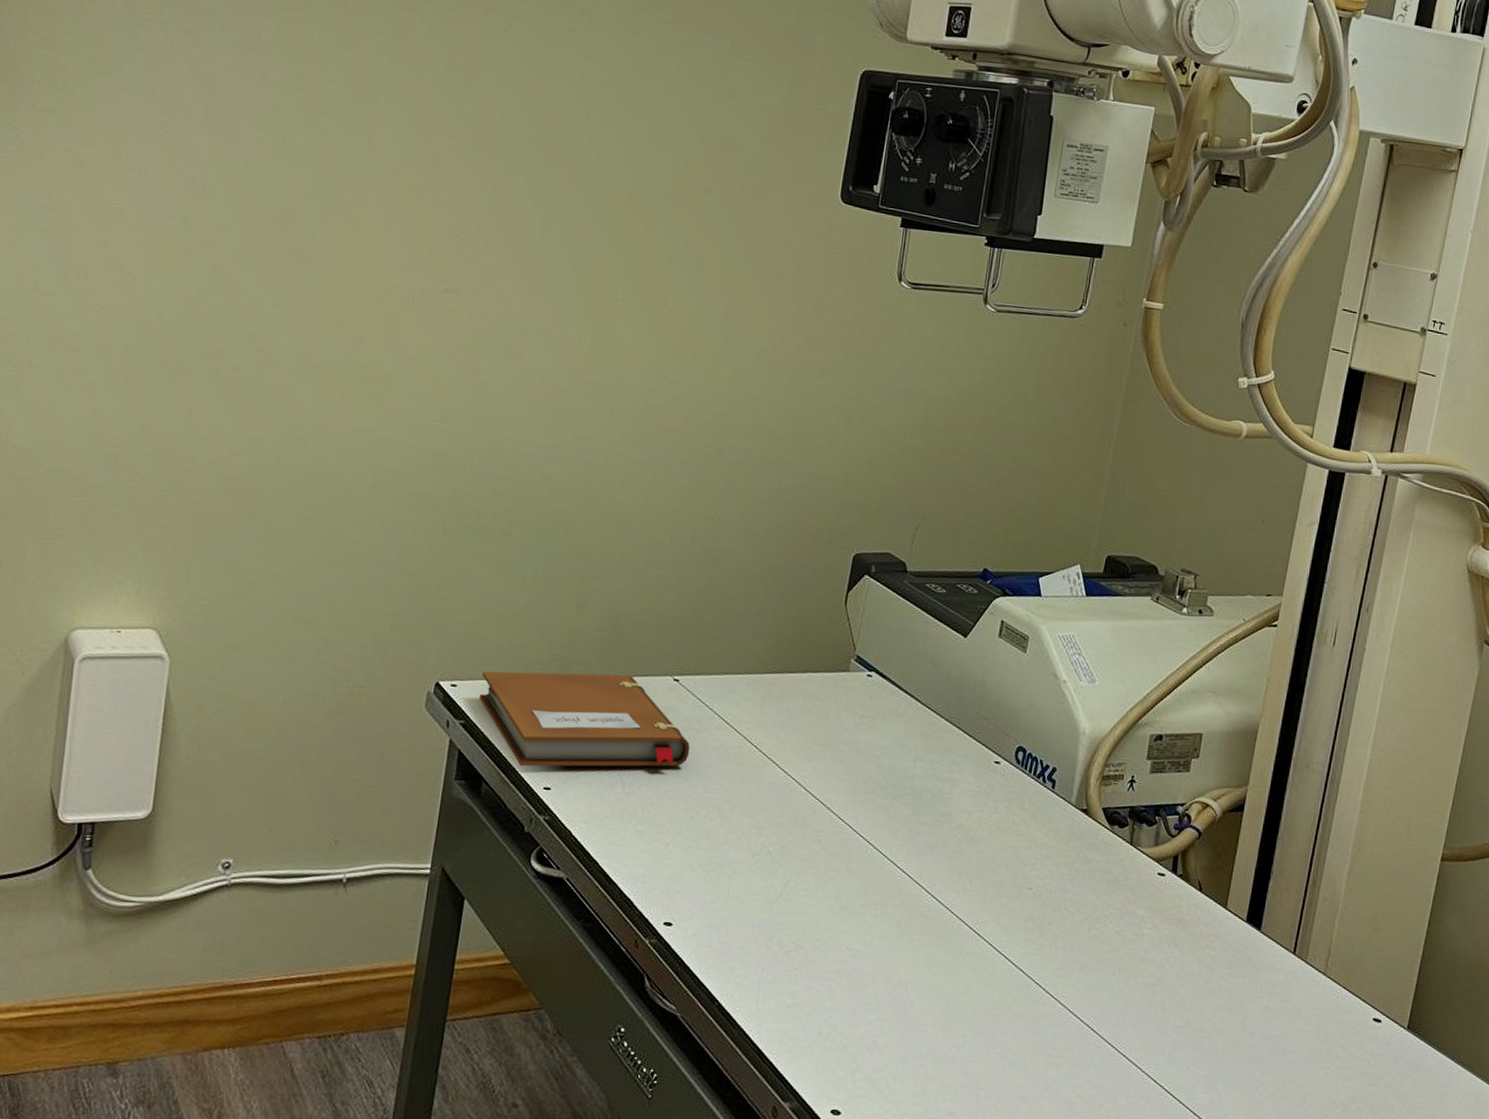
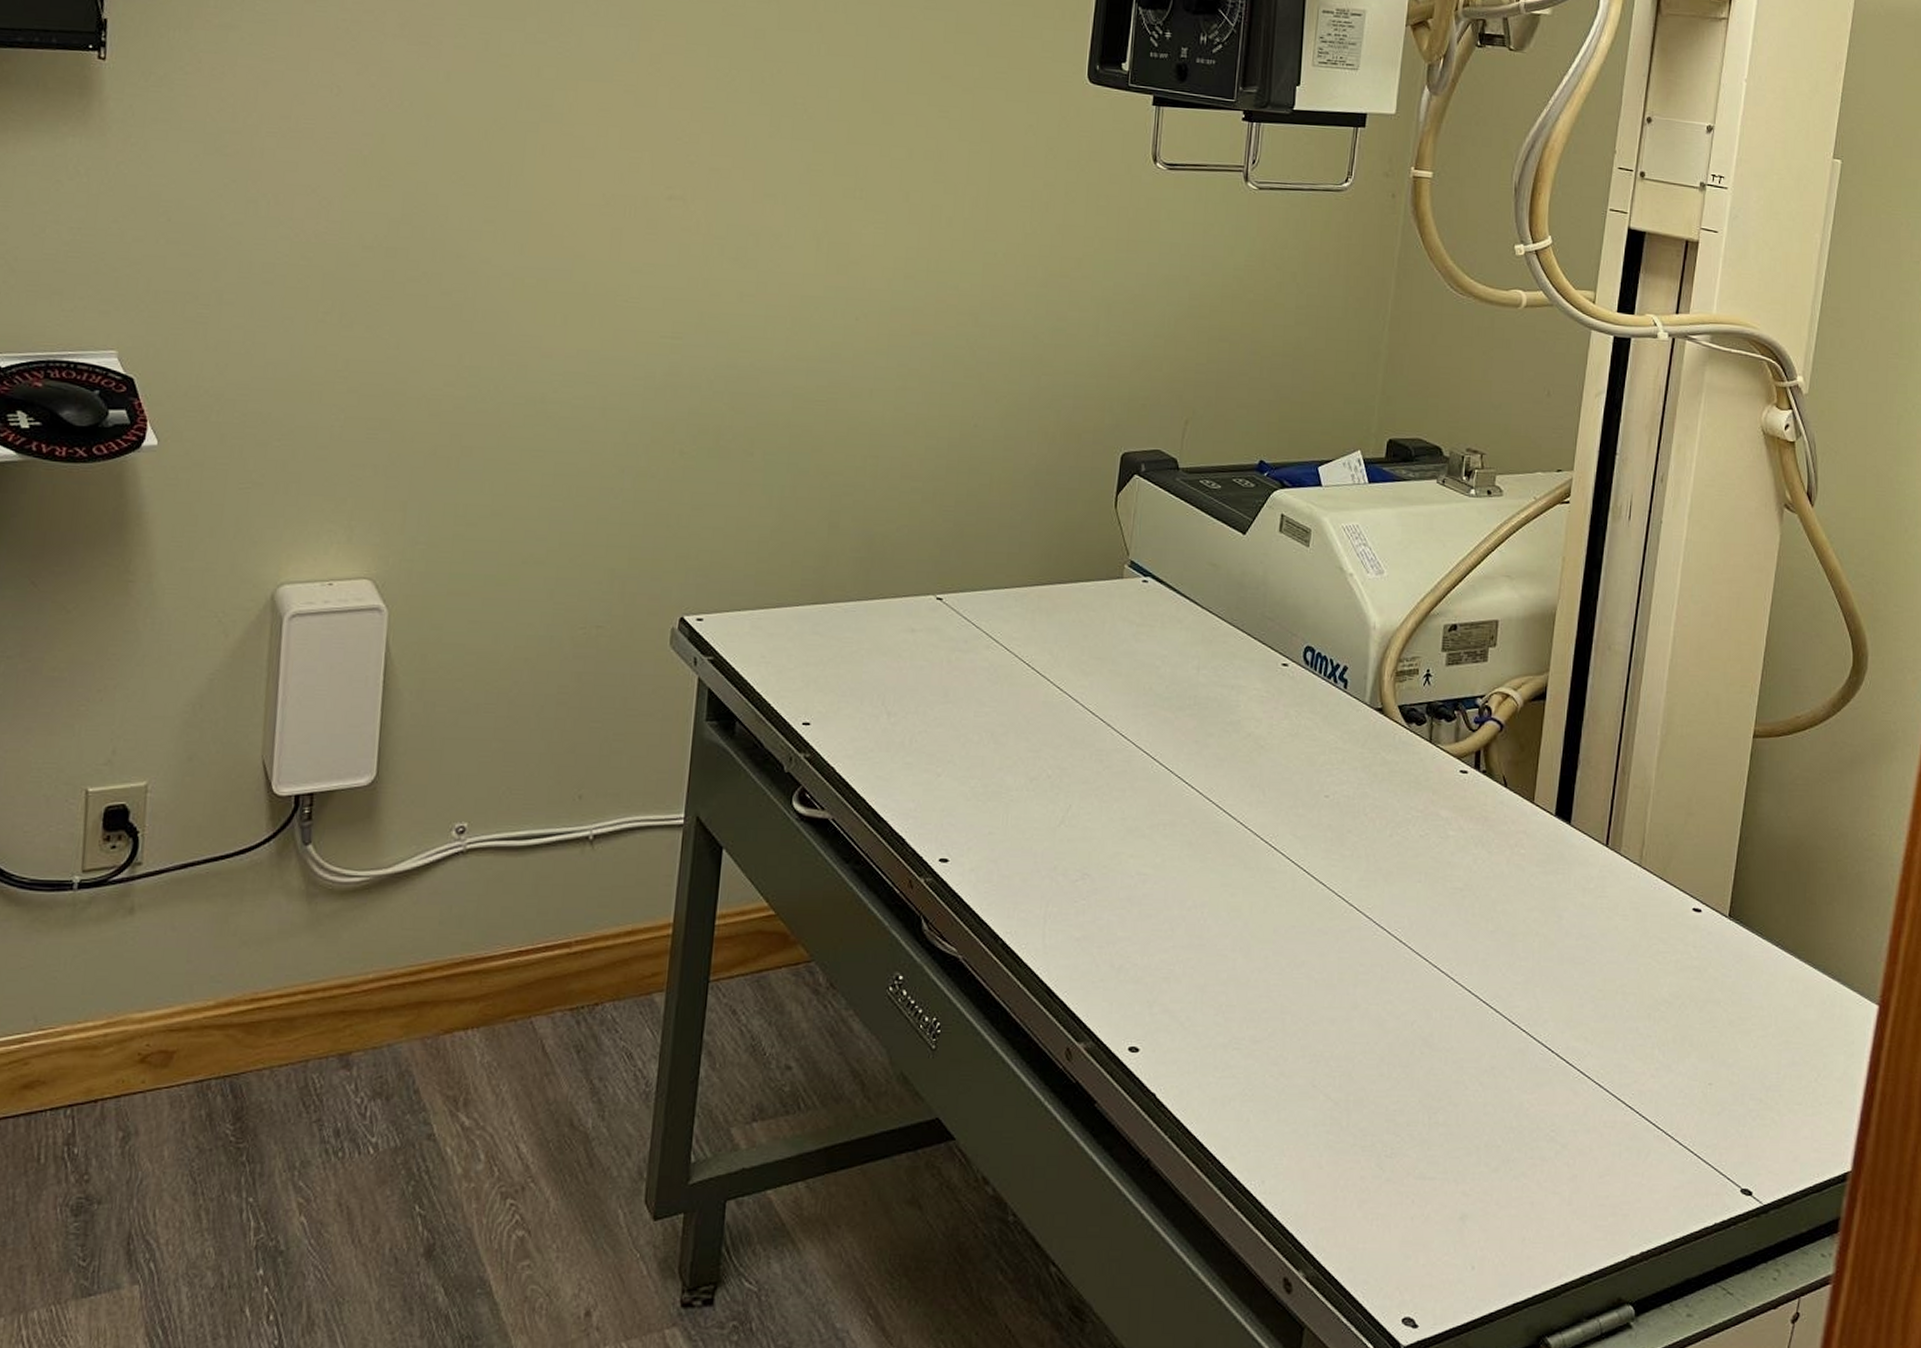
notebook: present [478,671,690,767] -> none [727,596,958,702]

